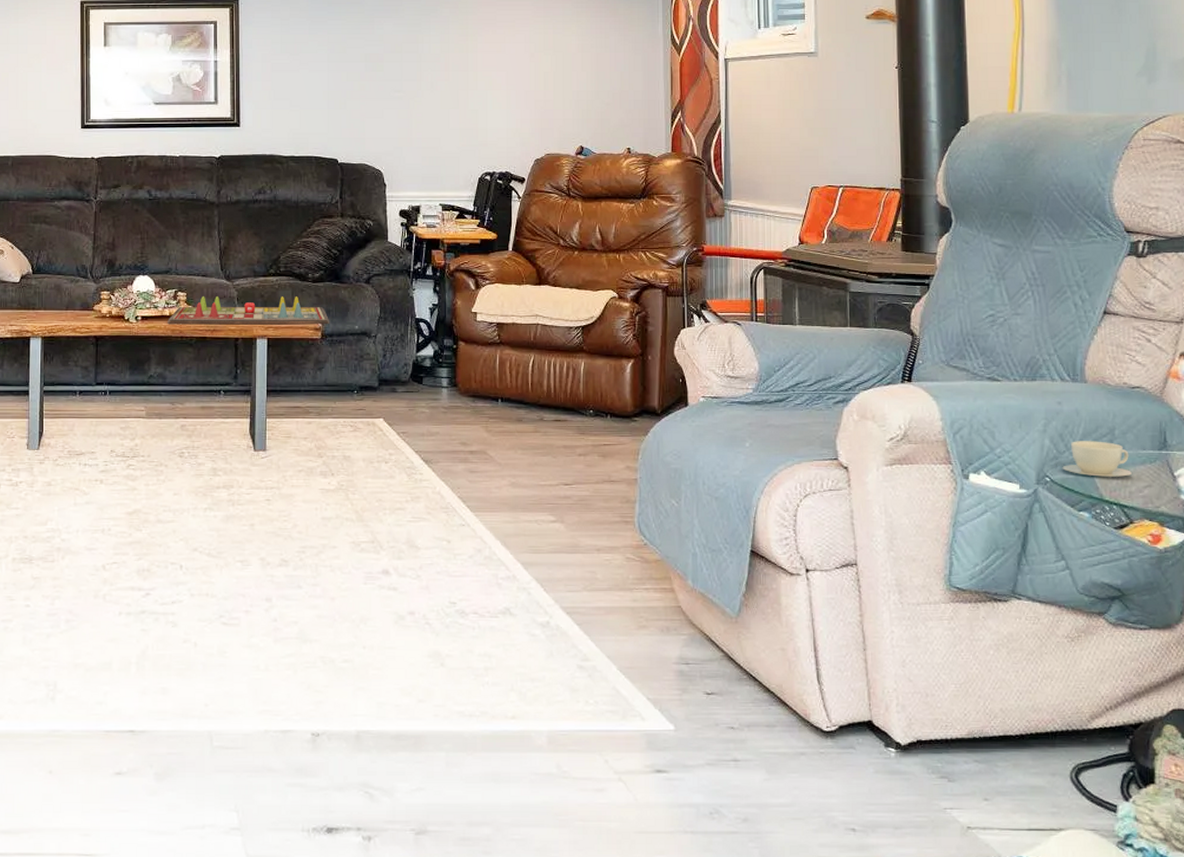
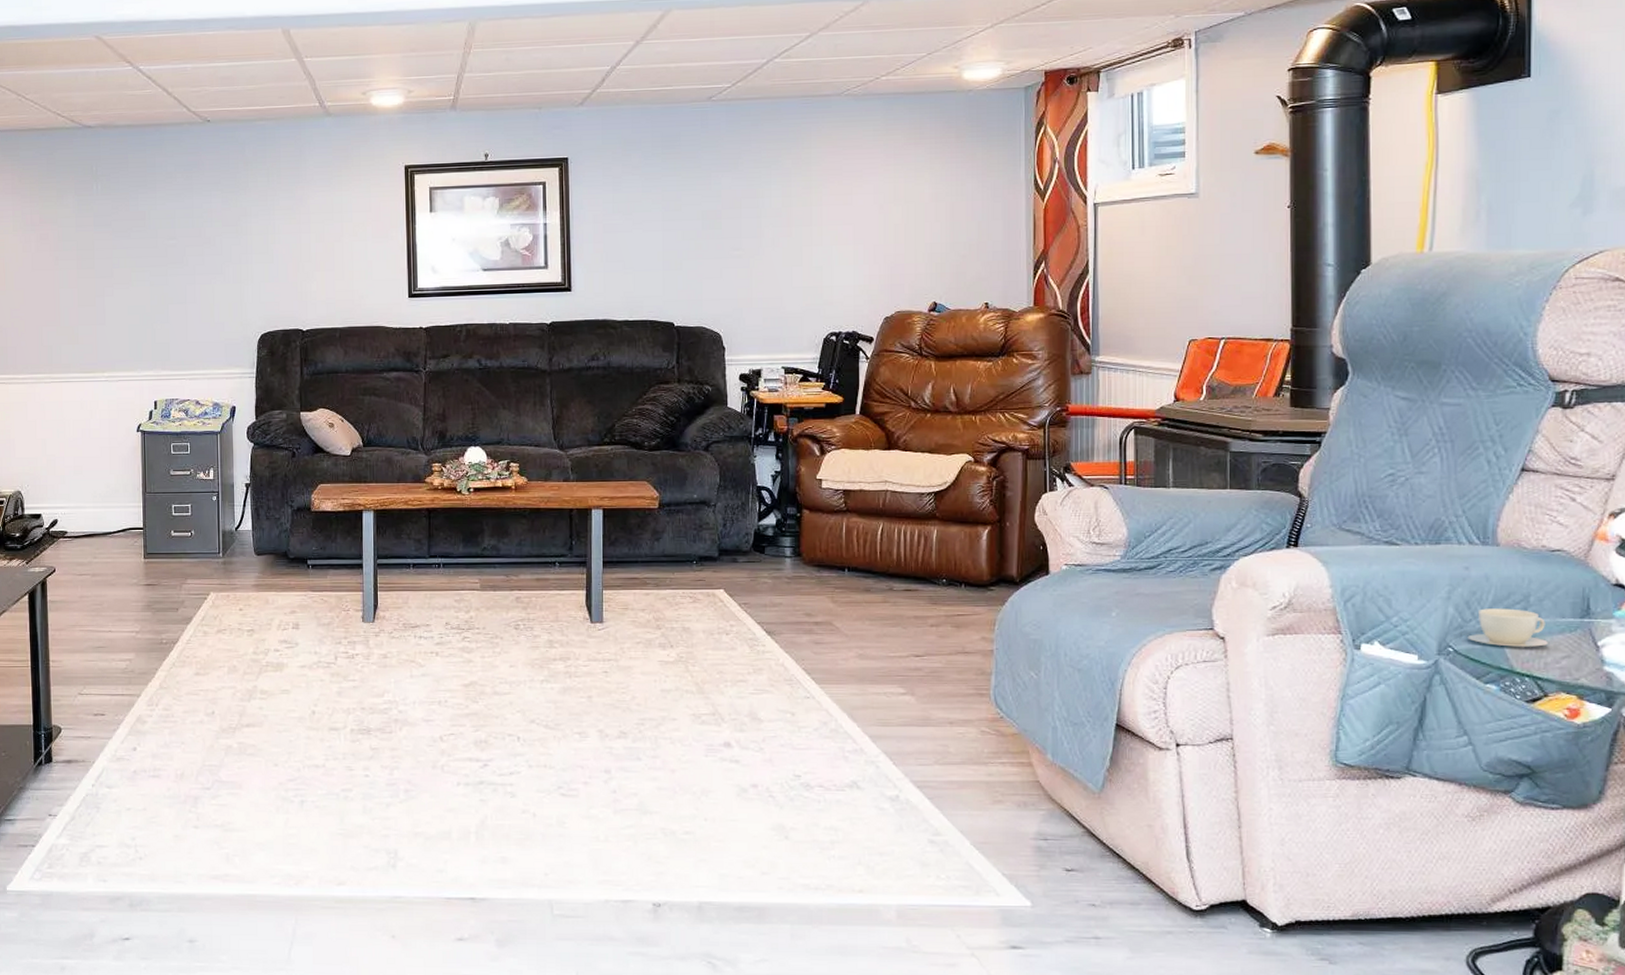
gameboard: present [167,296,330,325] -> none [500,465,668,495]

